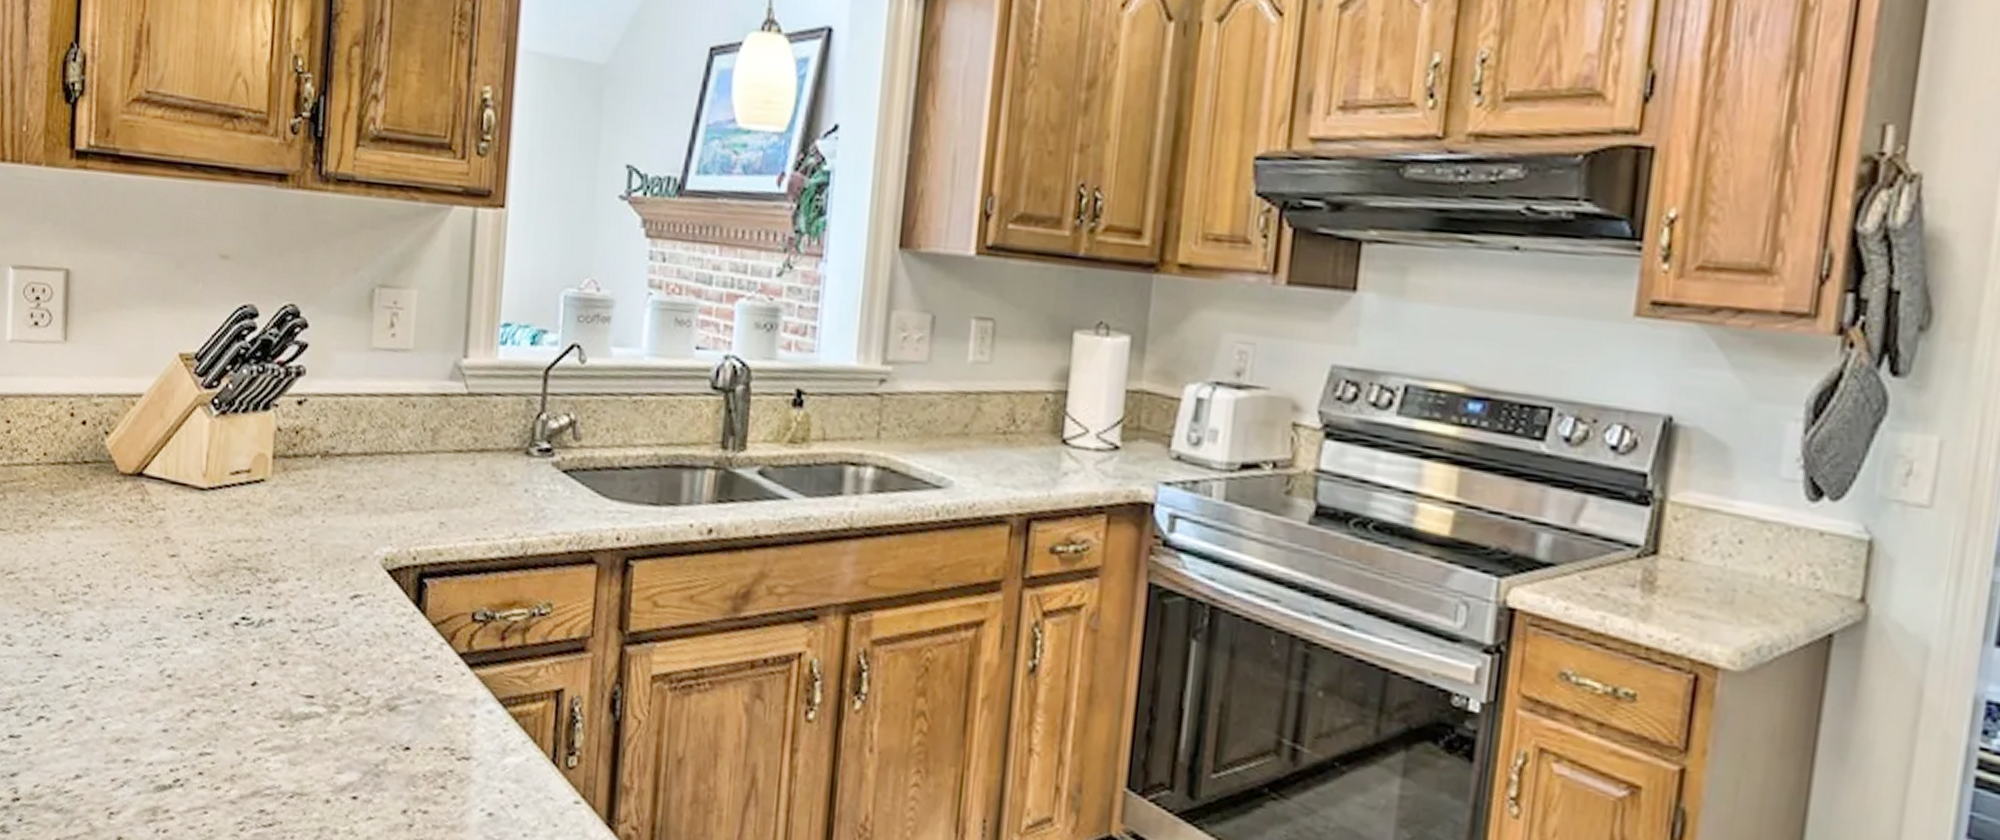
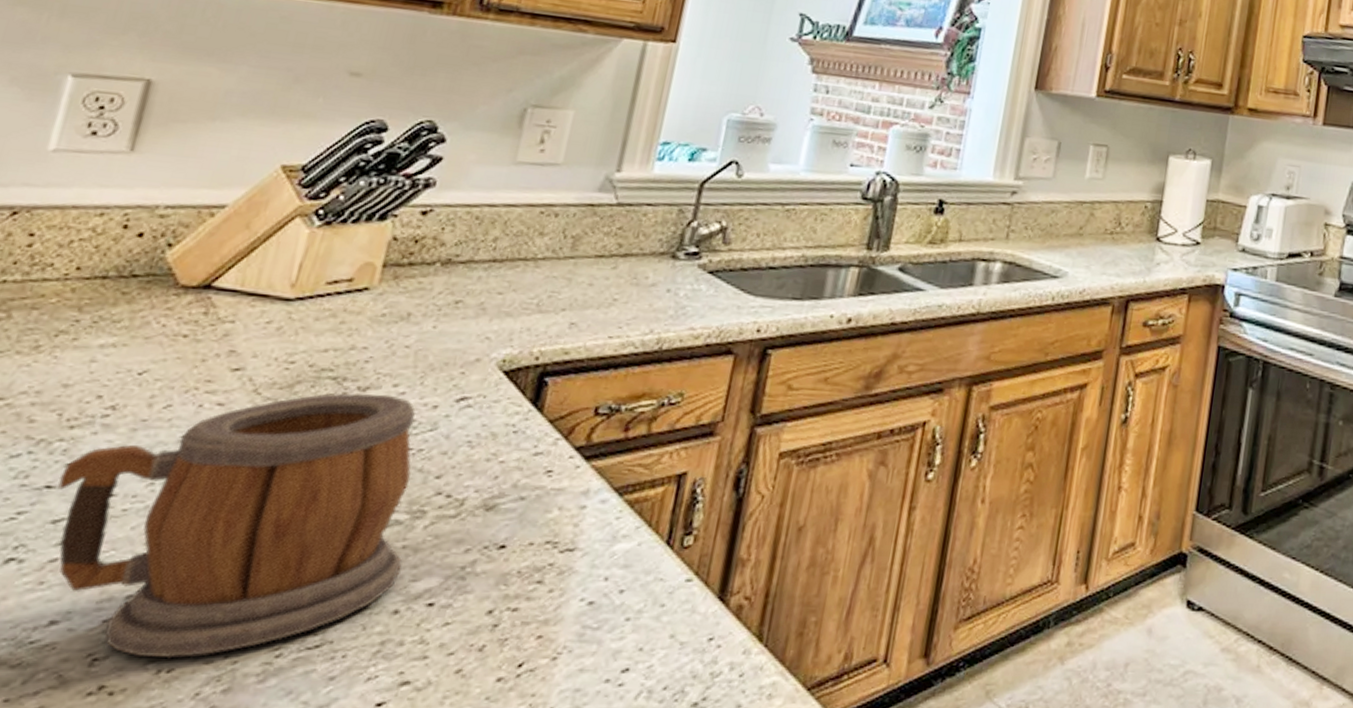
mug: none [61,583,327,822] -> present [57,392,415,659]

